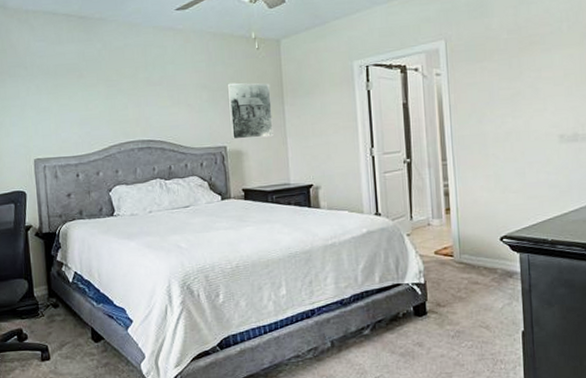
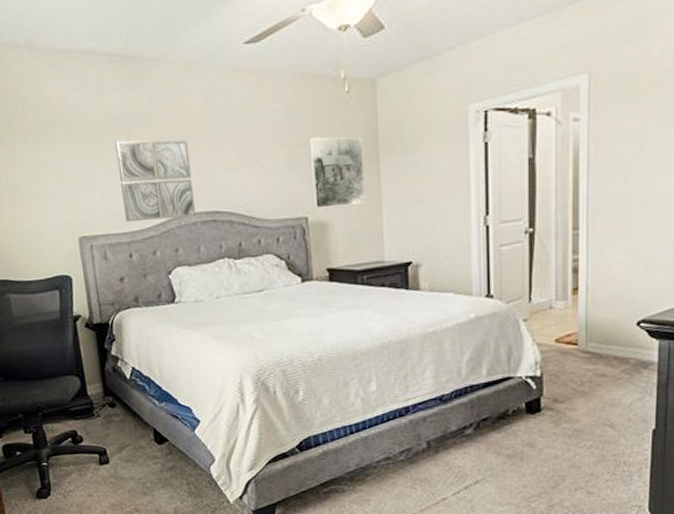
wall art: none [69,81,133,147] -> present [115,140,195,222]

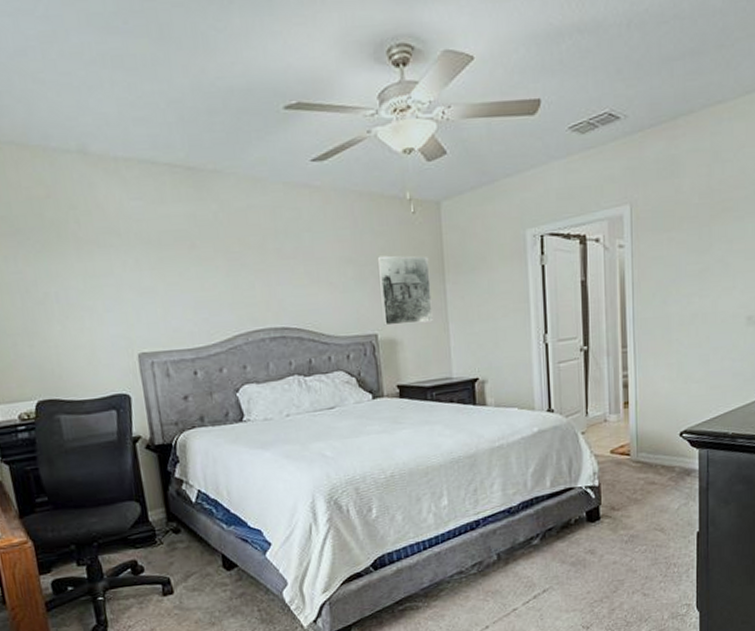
wall art: present [115,140,195,222] -> none [177,253,264,338]

